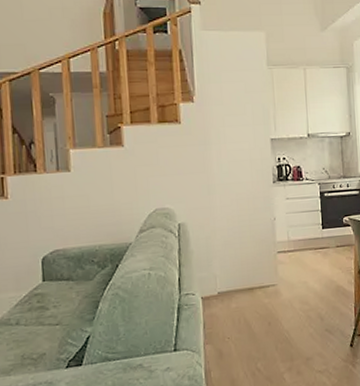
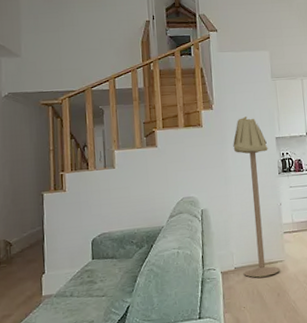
floor lamp: none [218,112,273,304] -> present [233,116,281,278]

